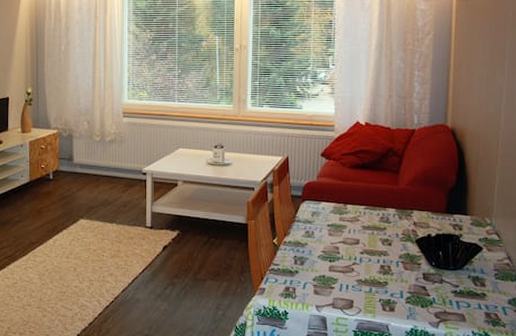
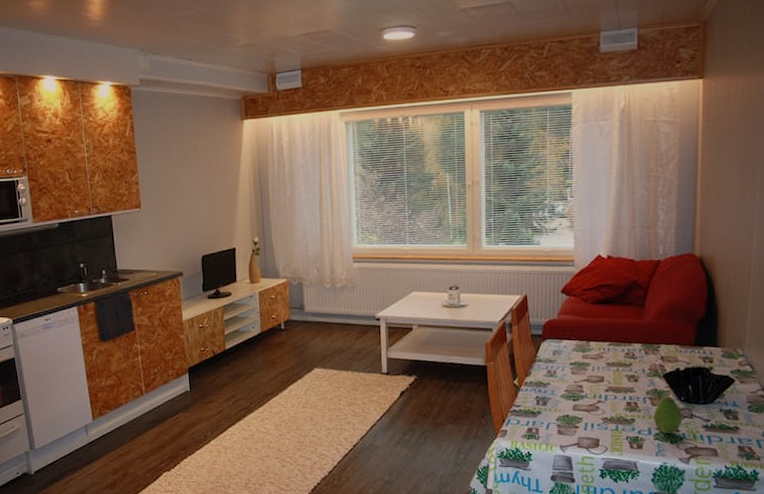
fruit: none [405,260,433,297] -> present [653,396,682,433]

